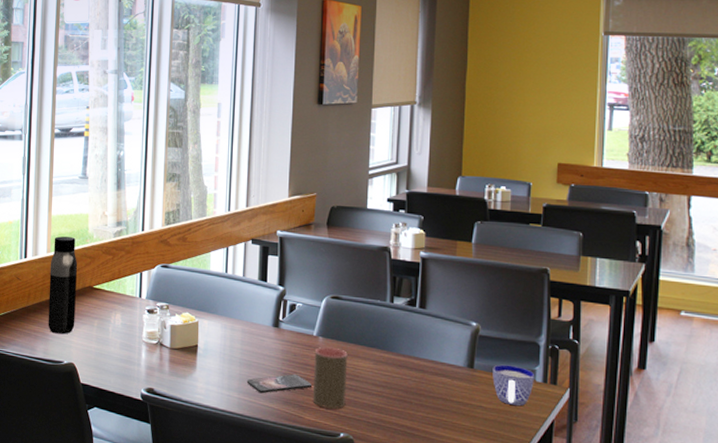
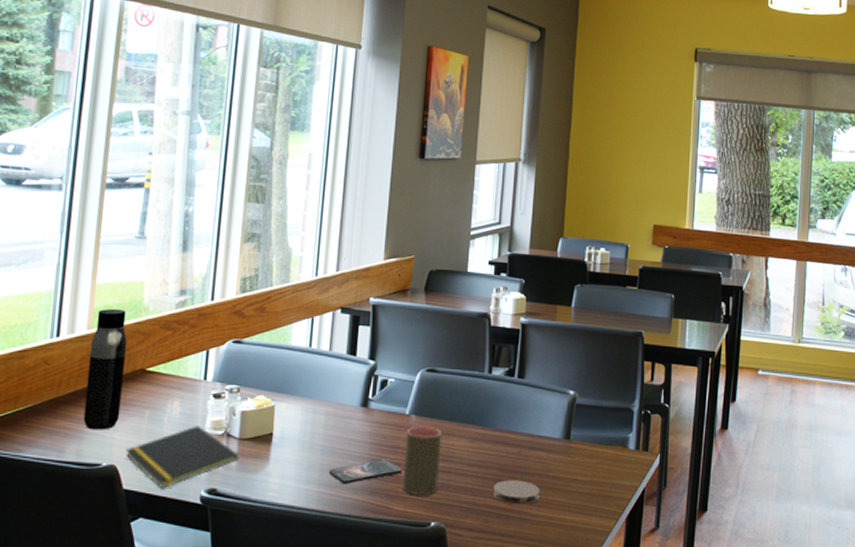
notepad: none [81,335,171,386] -> present [125,426,239,489]
coaster: none [397,401,445,426] -> present [492,480,540,505]
cup: present [492,364,534,407] -> none [588,433,627,477]

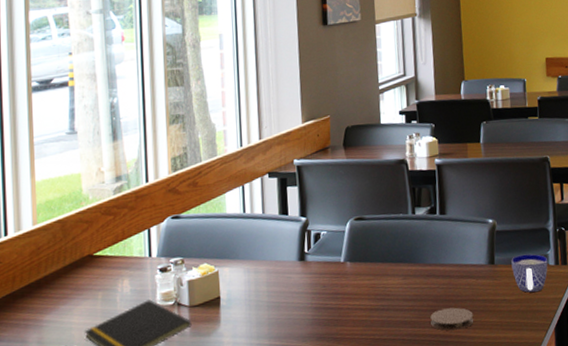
water bottle: present [83,309,128,430] -> none [38,202,74,318]
smartphone: present [328,458,403,485] -> none [276,305,345,335]
cup: present [402,426,442,495] -> none [343,270,380,335]
cup: none [588,433,627,477] -> present [511,253,548,293]

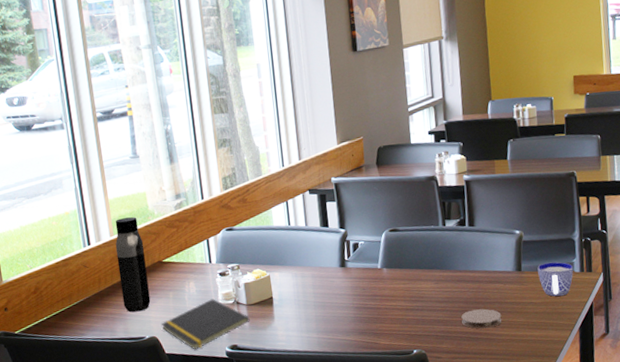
water bottle: none [38,202,74,318] -> present [115,217,151,313]

